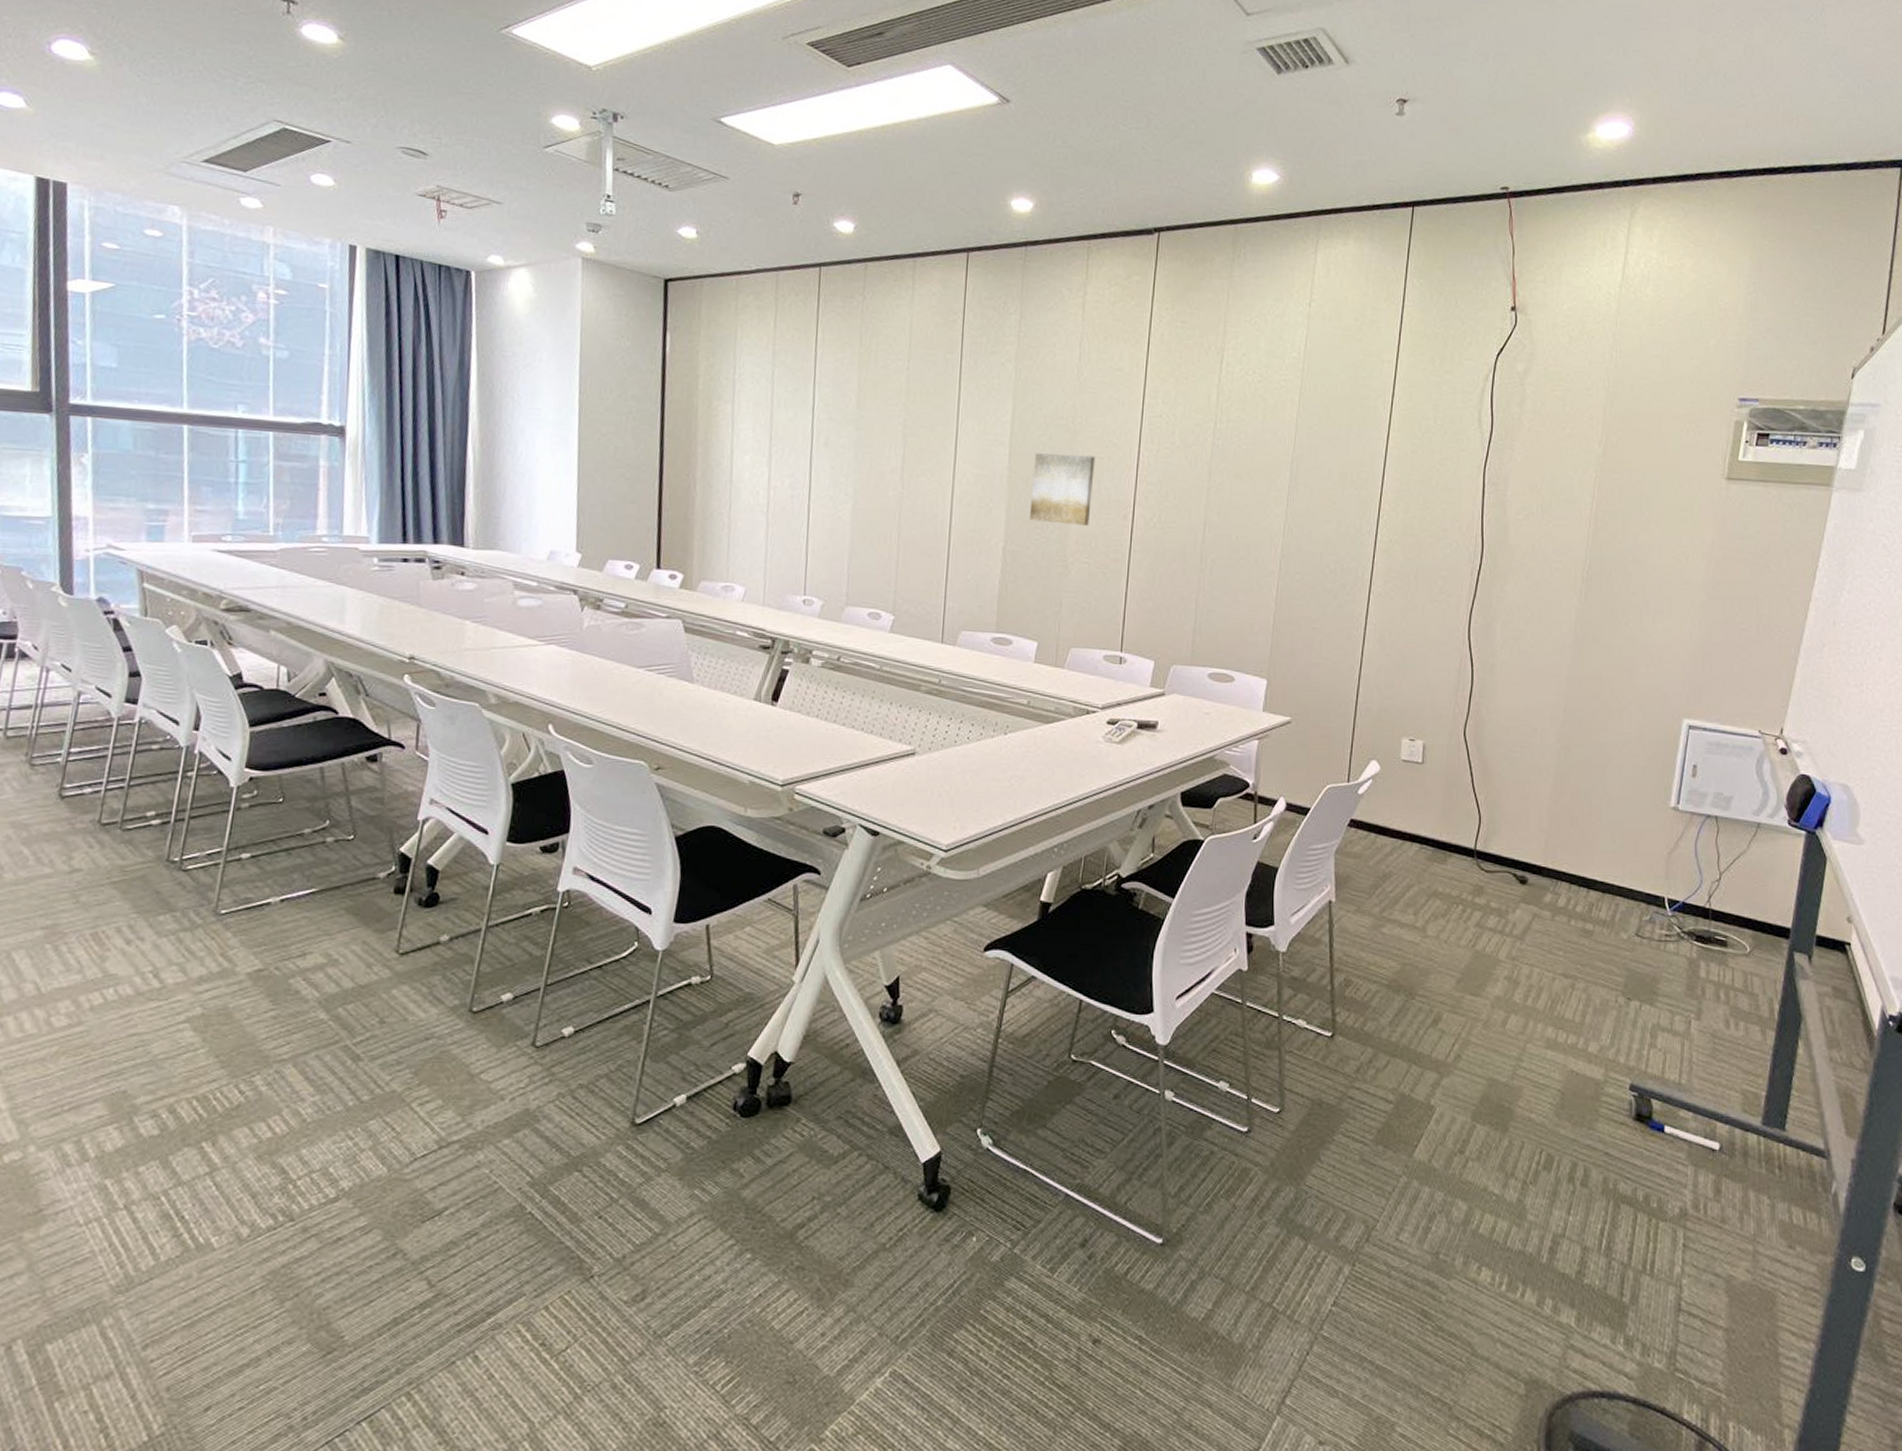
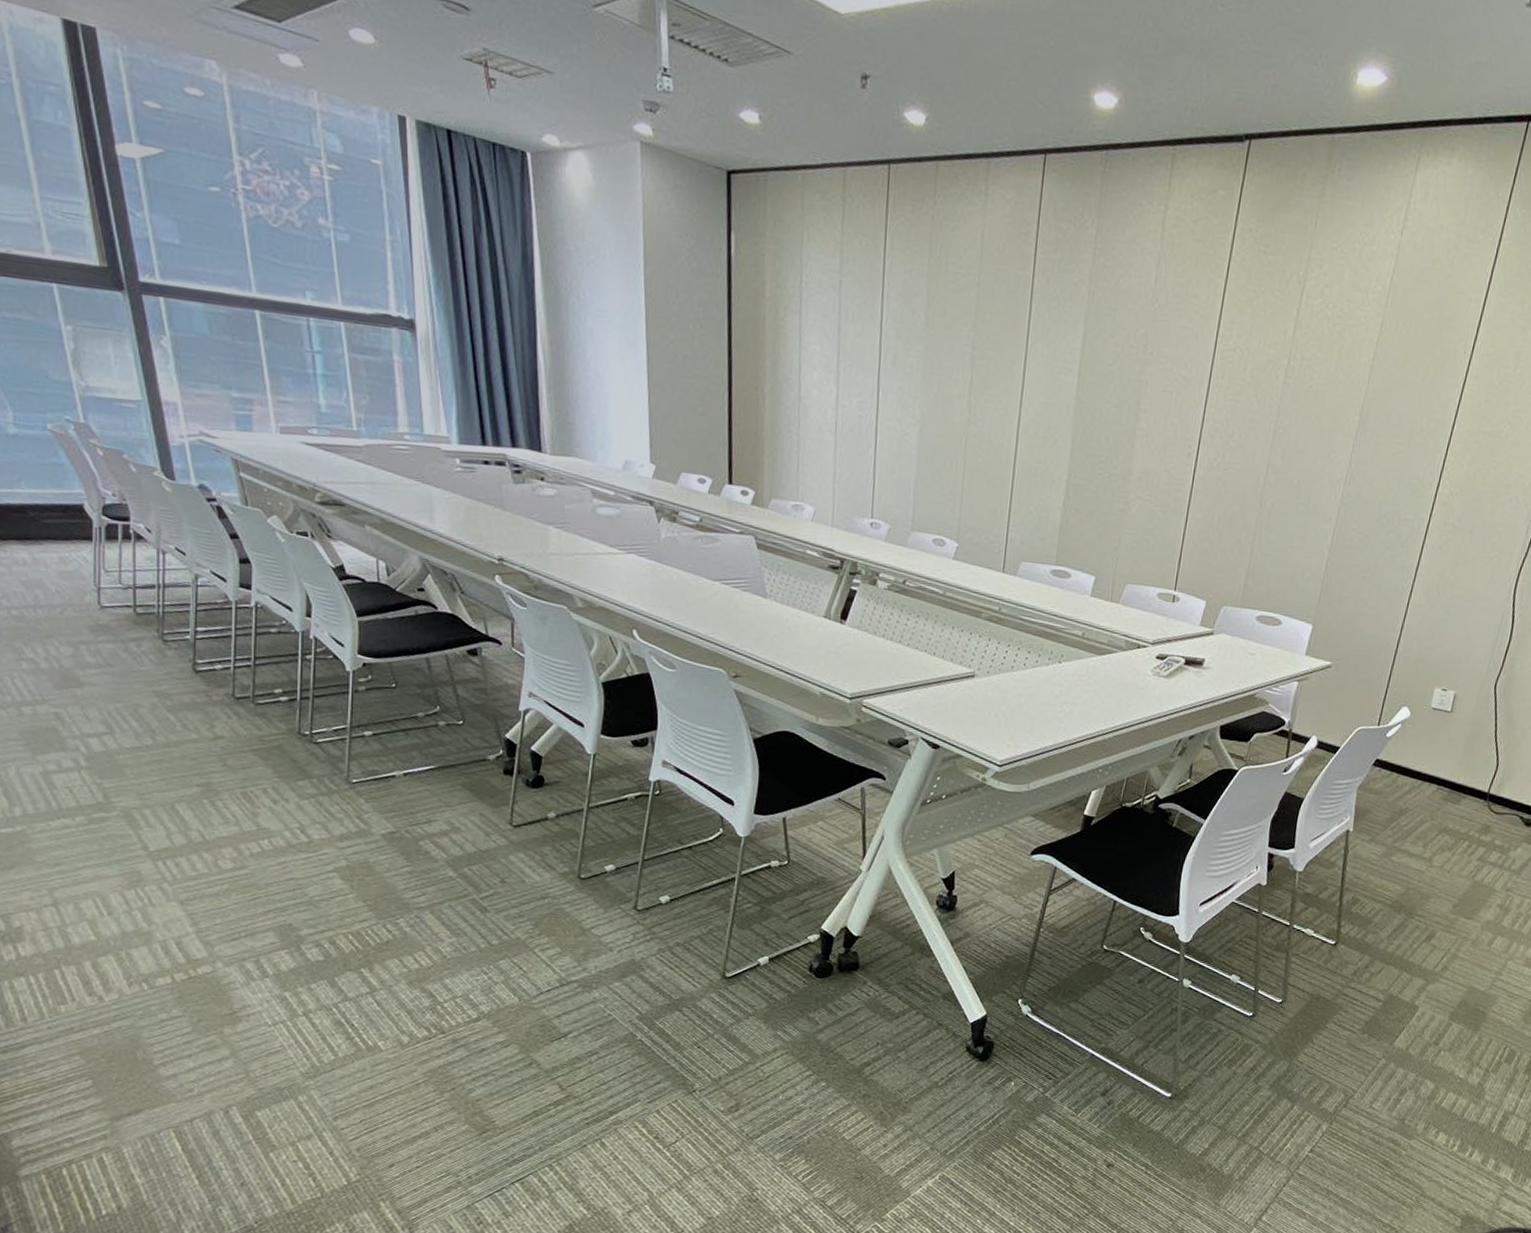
wall art: present [1029,453,1095,526] -> none [1093,383,1164,463]

